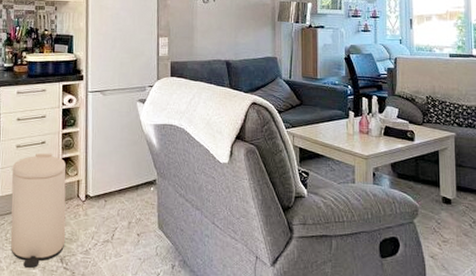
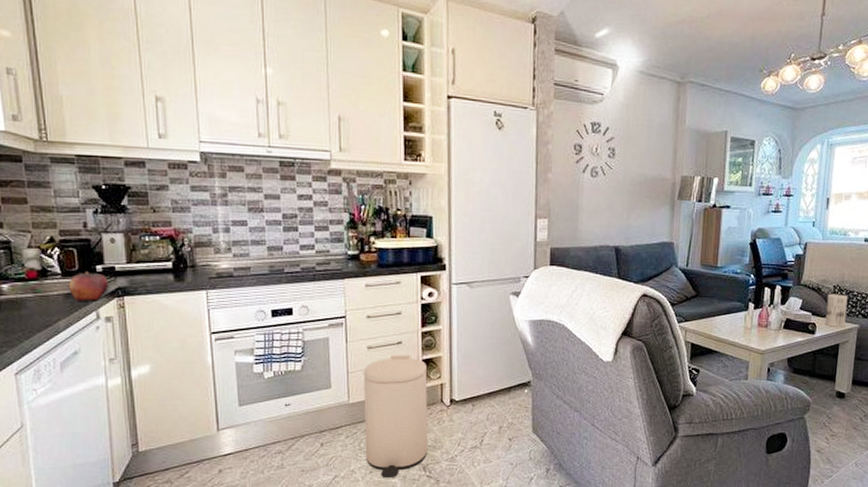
candle: none [422,103,442,136] -> present [825,293,848,329]

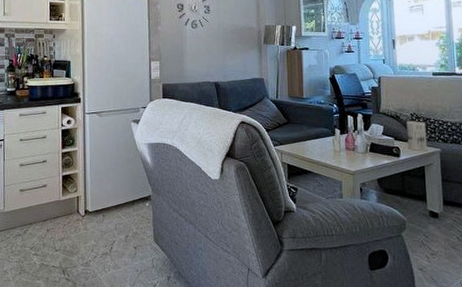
pedal bin: present [363,354,428,477] -> none [16,171,67,279]

